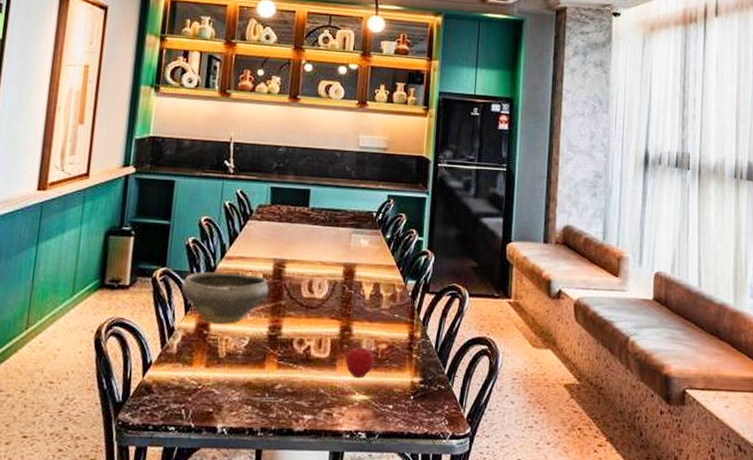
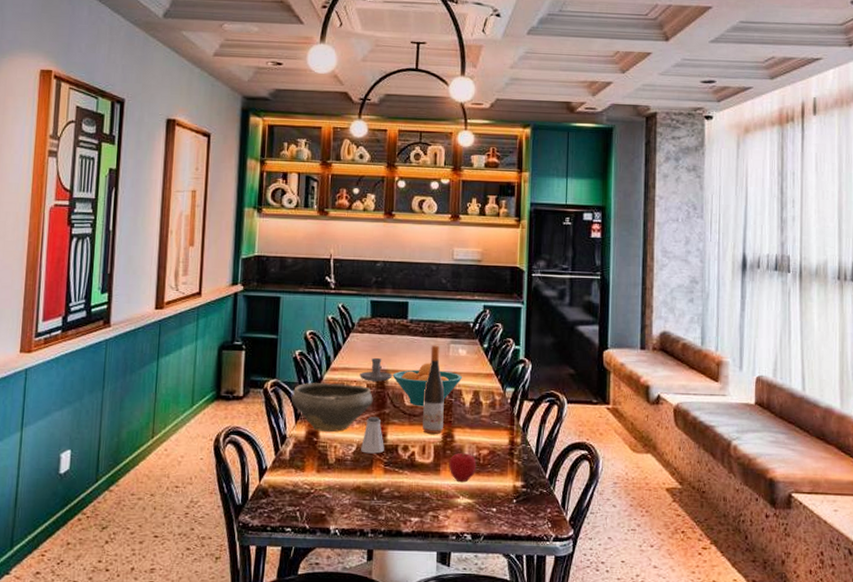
saltshaker: none [254,309,279,348] -> present [361,417,384,454]
candle holder: none [256,247,290,272] -> present [360,358,392,382]
fruit bowl: none [290,253,363,298] -> present [392,363,462,406]
wine bottle: none [319,234,344,327] -> present [422,345,445,434]

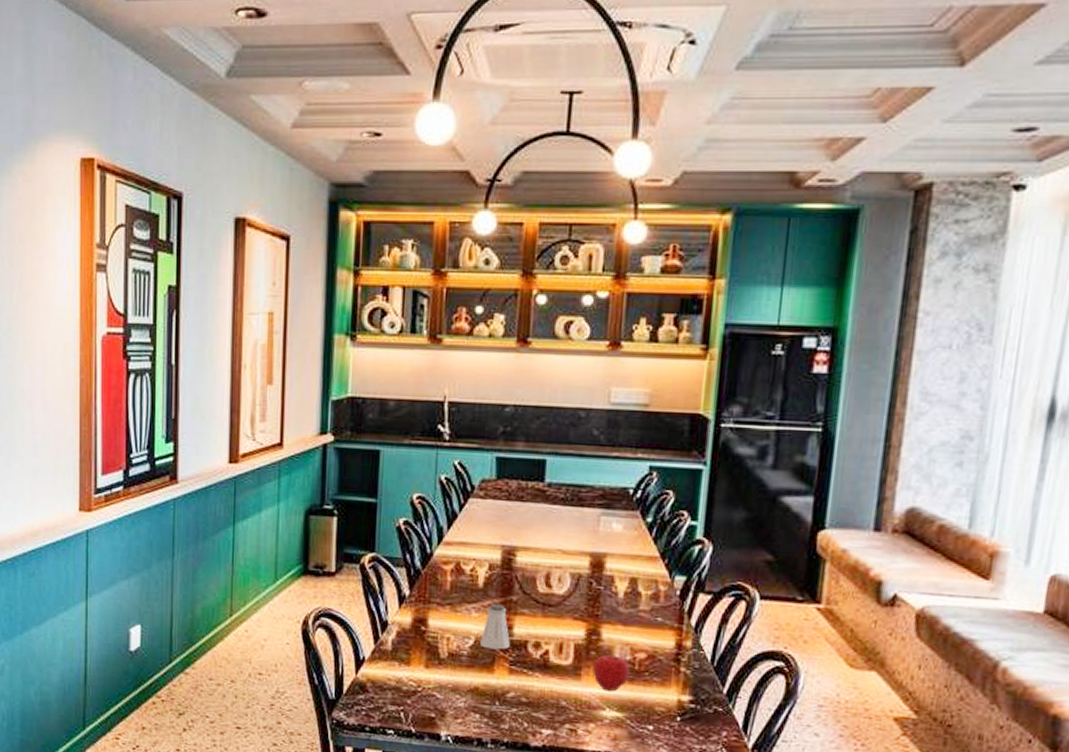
bowl: present [292,383,373,433] -> none [394,559,497,621]
candle holder: present [360,358,392,382] -> none [480,531,523,561]
fruit bowl: present [392,363,462,406] -> none [522,539,615,595]
wine bottle: present [422,345,445,434] -> none [560,516,591,630]

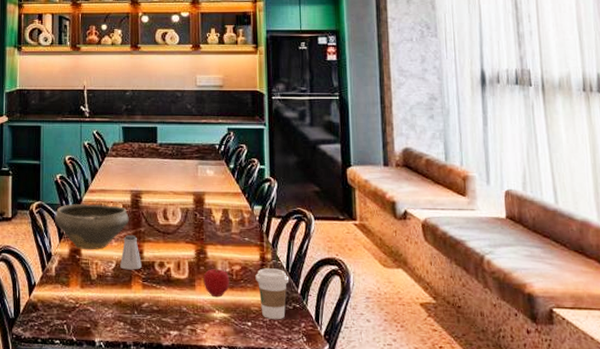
bowl: none [394,559,497,621] -> present [55,204,129,250]
coffee cup: none [665,658,714,726] -> present [255,268,290,320]

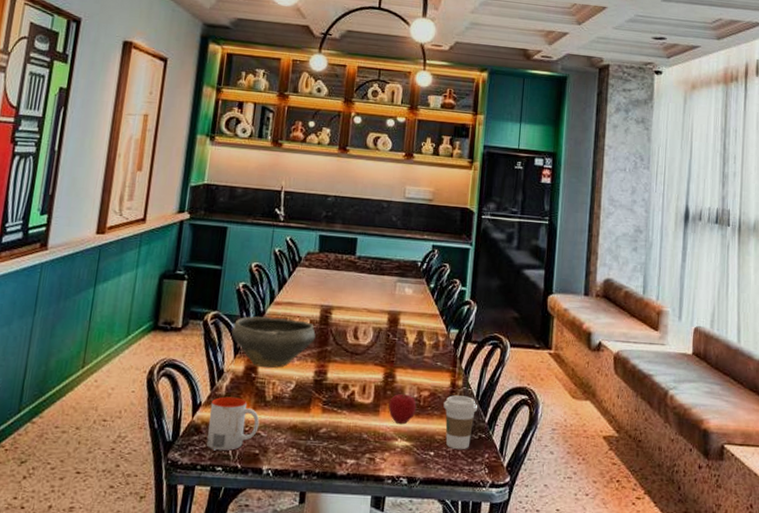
mug: none [43,277,88,325] -> present [207,396,260,450]
saltshaker: present [120,235,142,270] -> none [300,353,324,392]

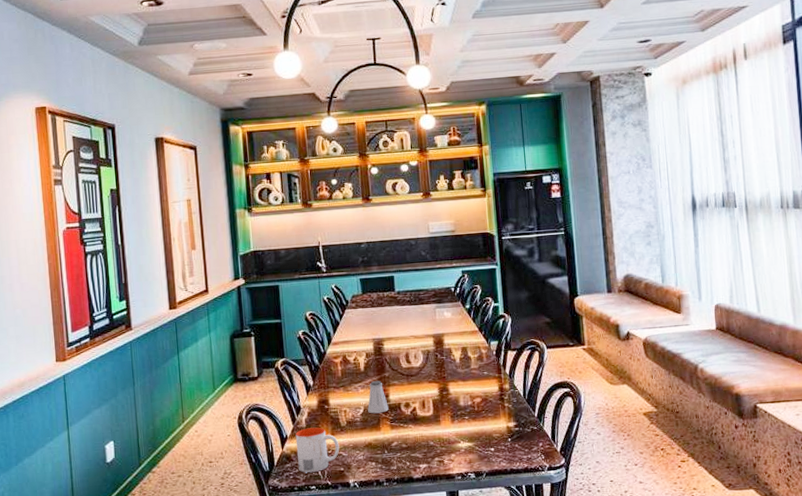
bowl: present [232,316,316,369] -> none [301,355,373,400]
saltshaker: none [300,353,324,392] -> present [368,381,389,414]
apple: present [388,393,417,425] -> none [447,402,473,429]
coffee cup: present [443,395,478,450] -> none [495,397,527,443]

